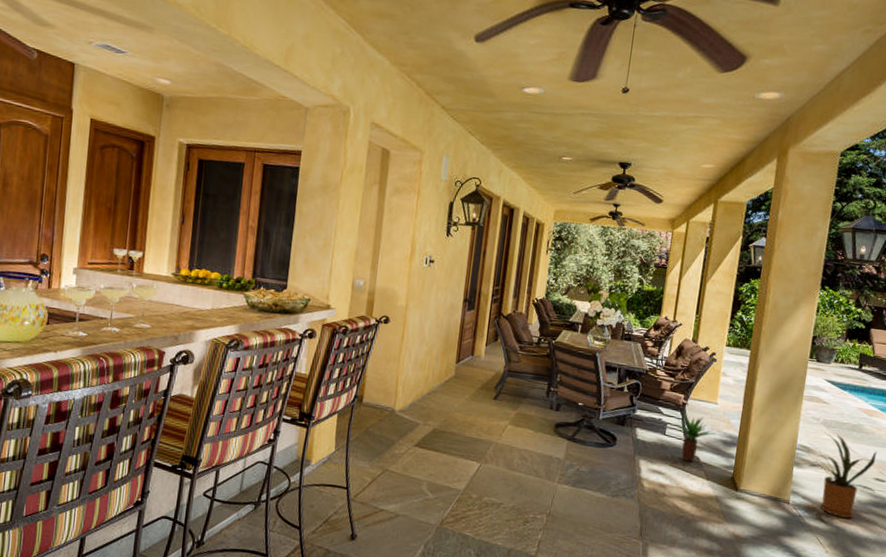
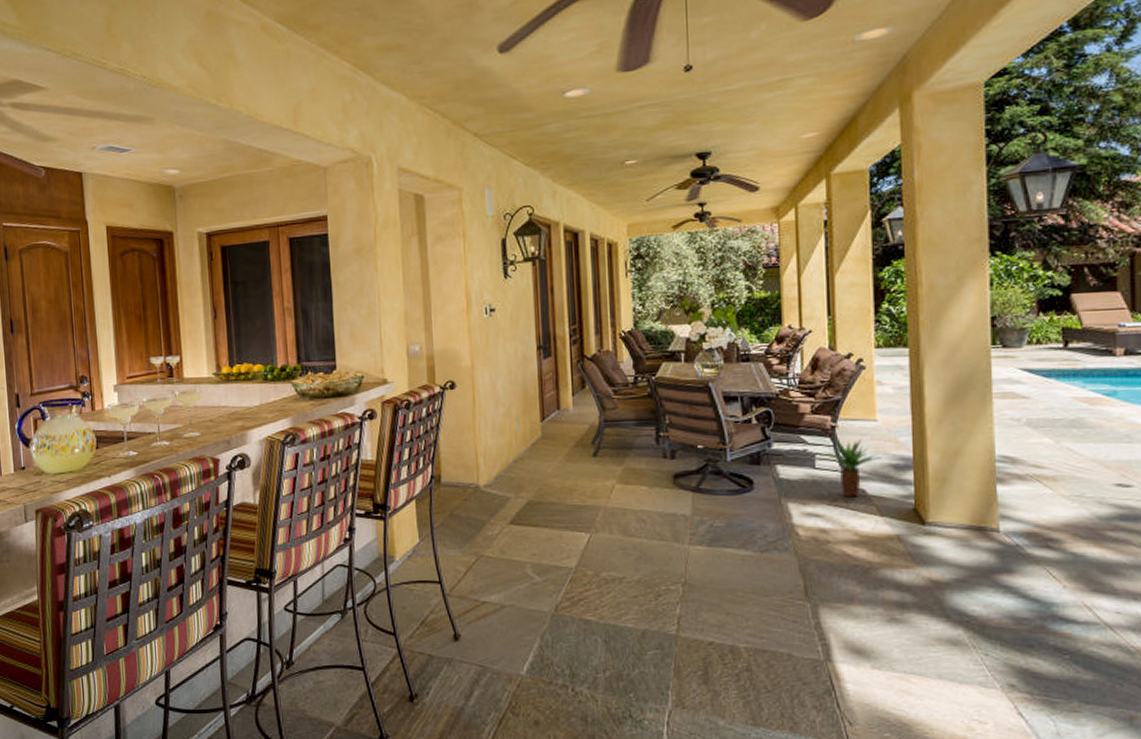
house plant: present [806,433,877,518] -> none [1014,434,1120,541]

